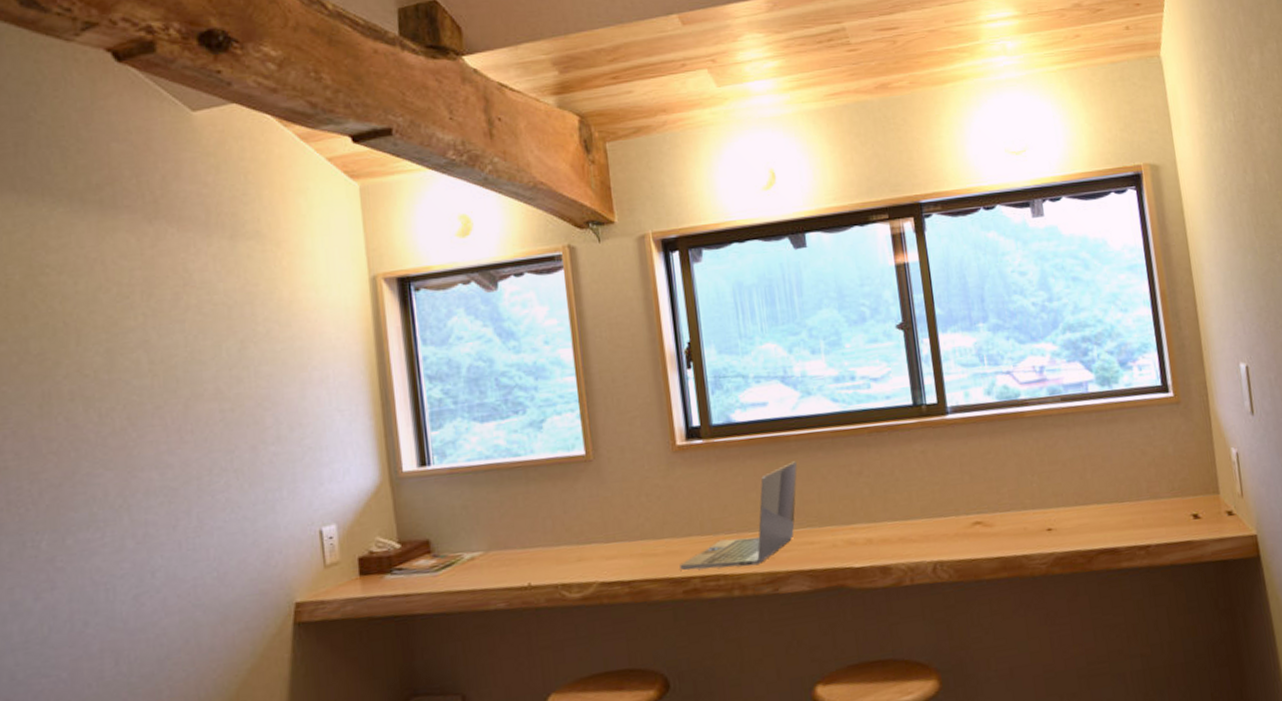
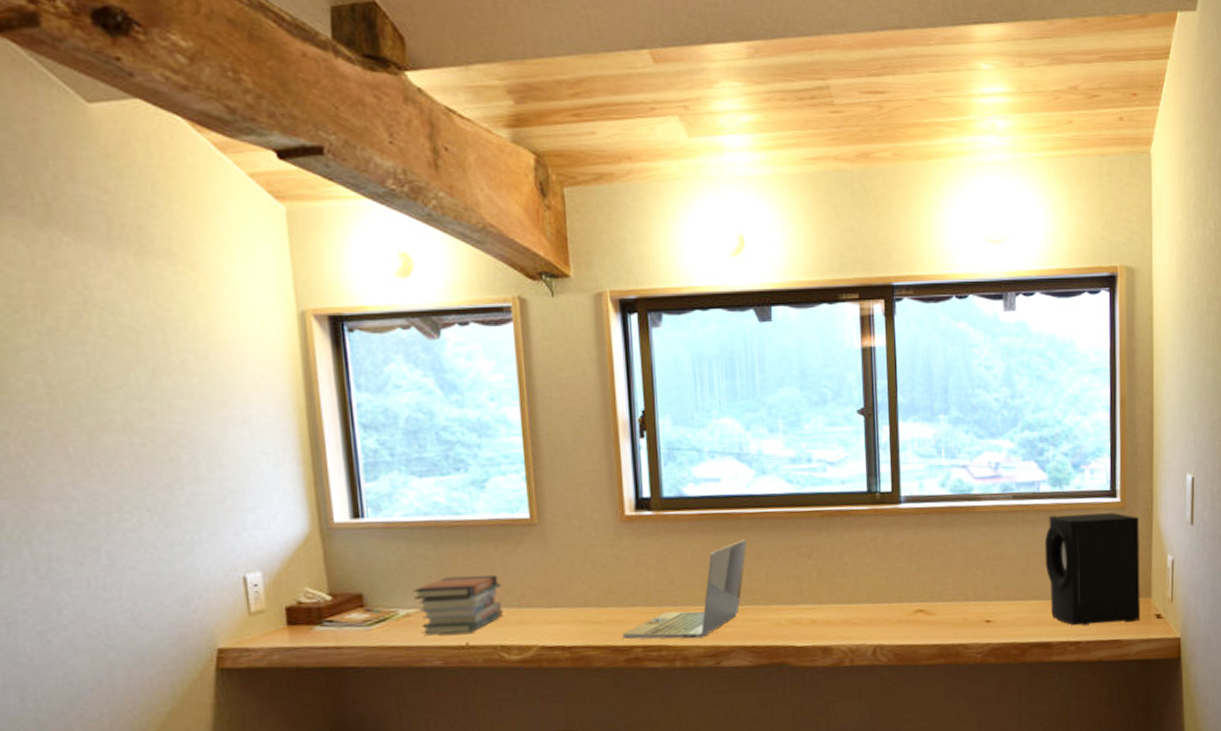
book stack: none [477,512,563,578] -> present [413,574,503,635]
speaker: none [1099,408,1211,529] -> present [1044,513,1141,626]

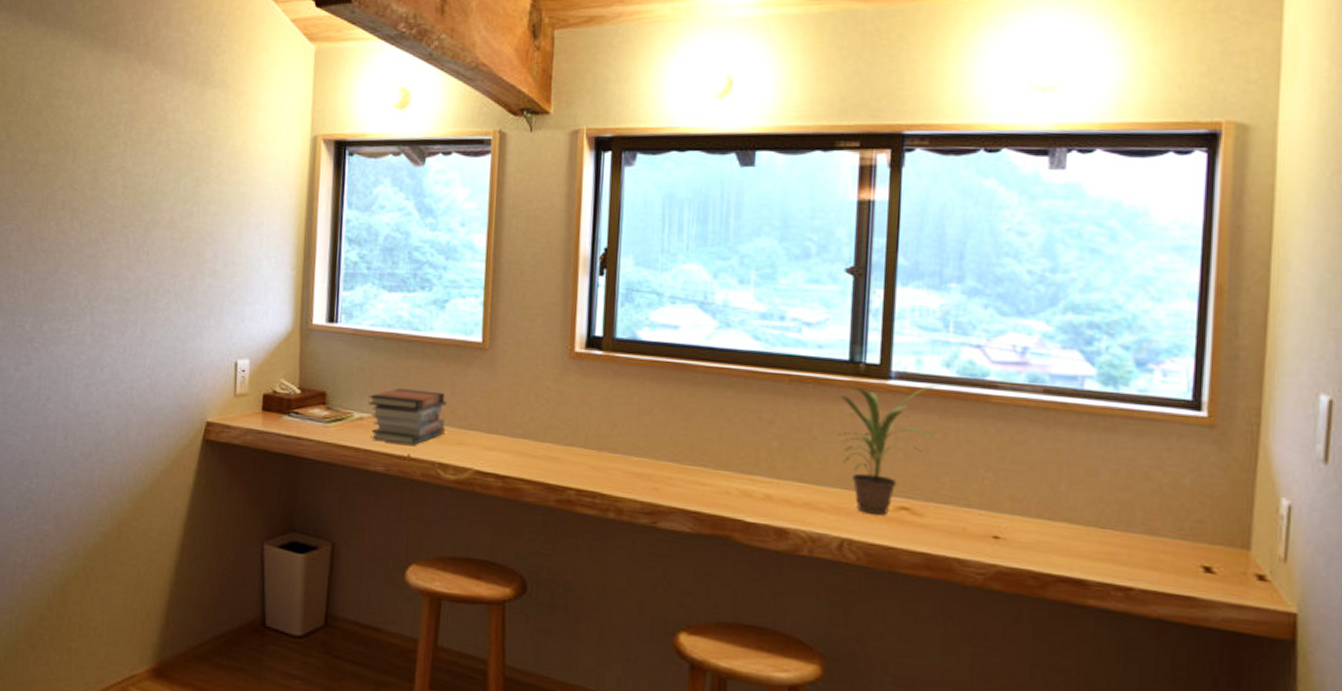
laptop: present [622,539,747,640] -> none [557,394,701,493]
potted plant: none [862,504,943,620] -> present [838,385,941,515]
speaker: present [1044,513,1141,626] -> none [1085,420,1236,578]

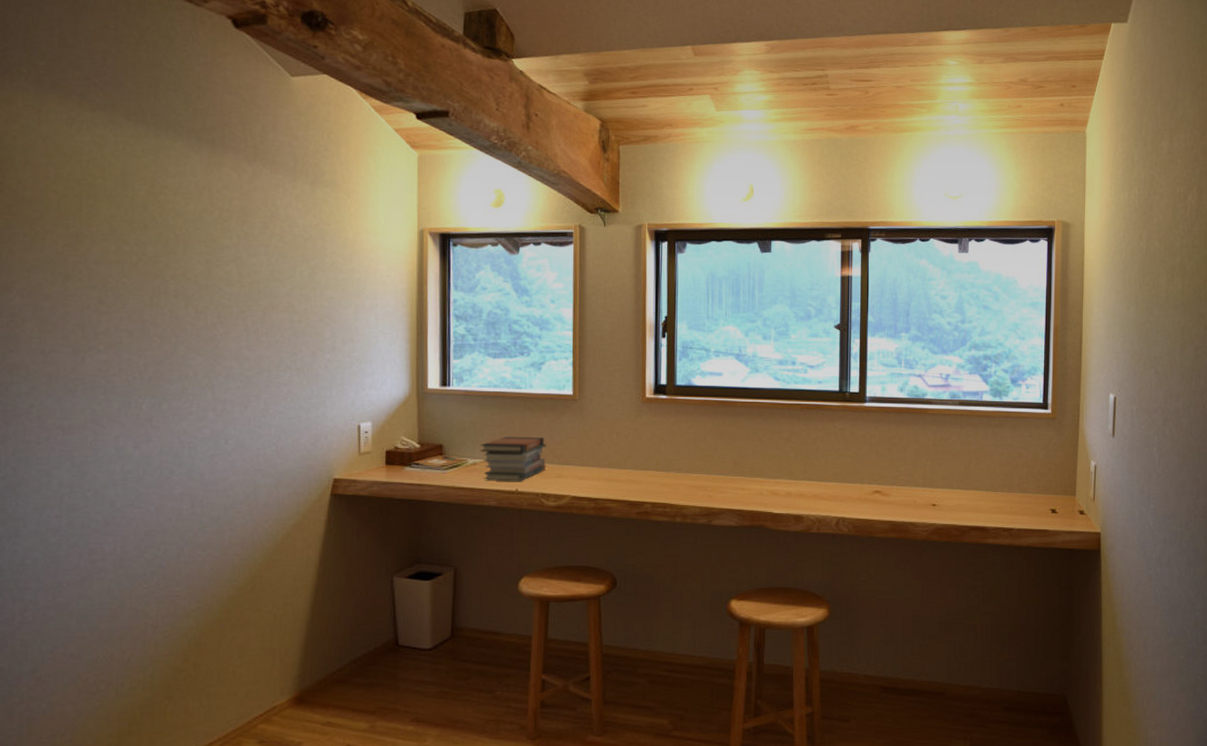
potted plant: present [838,385,941,515] -> none [833,404,899,498]

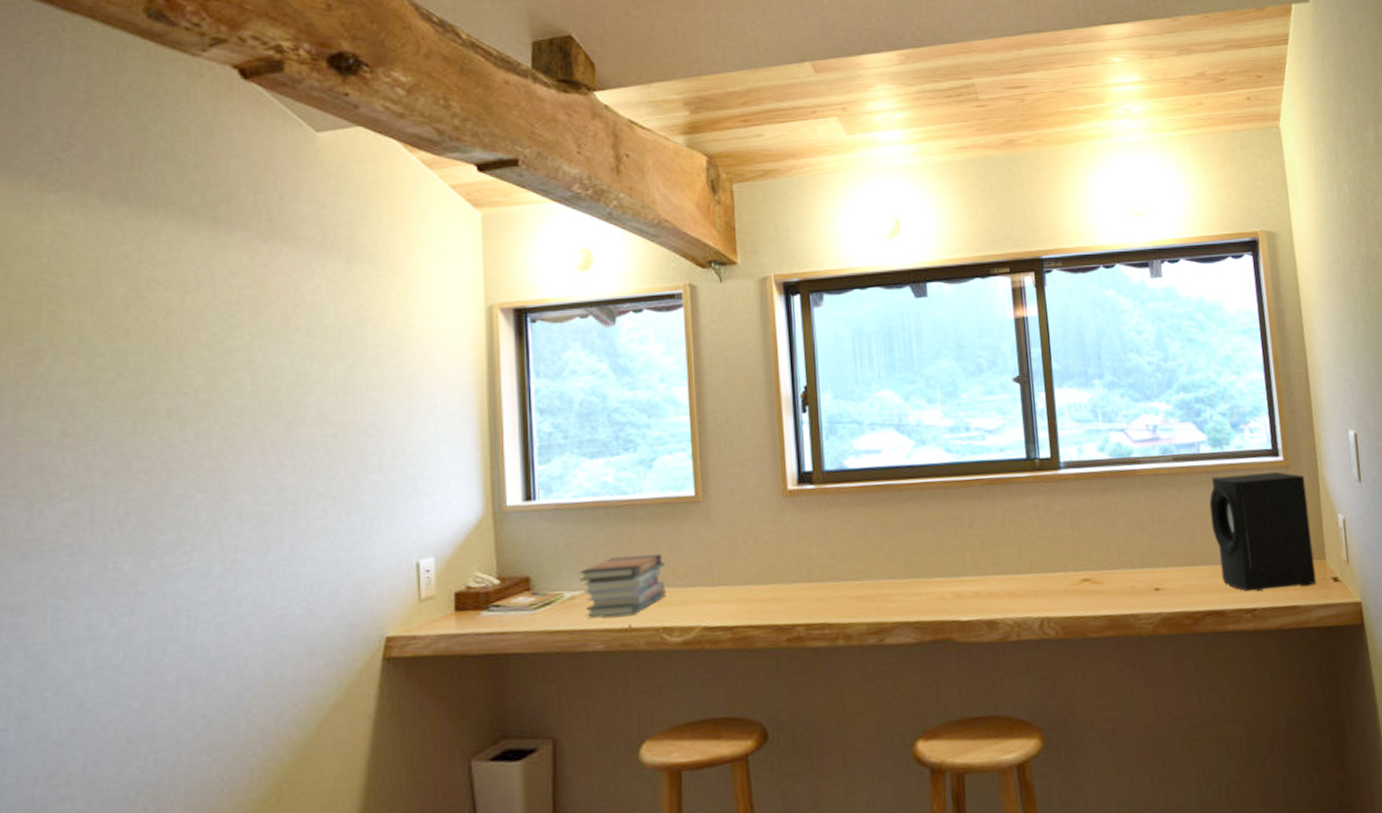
speaker: none [984,420,1067,516] -> present [1209,472,1317,592]

